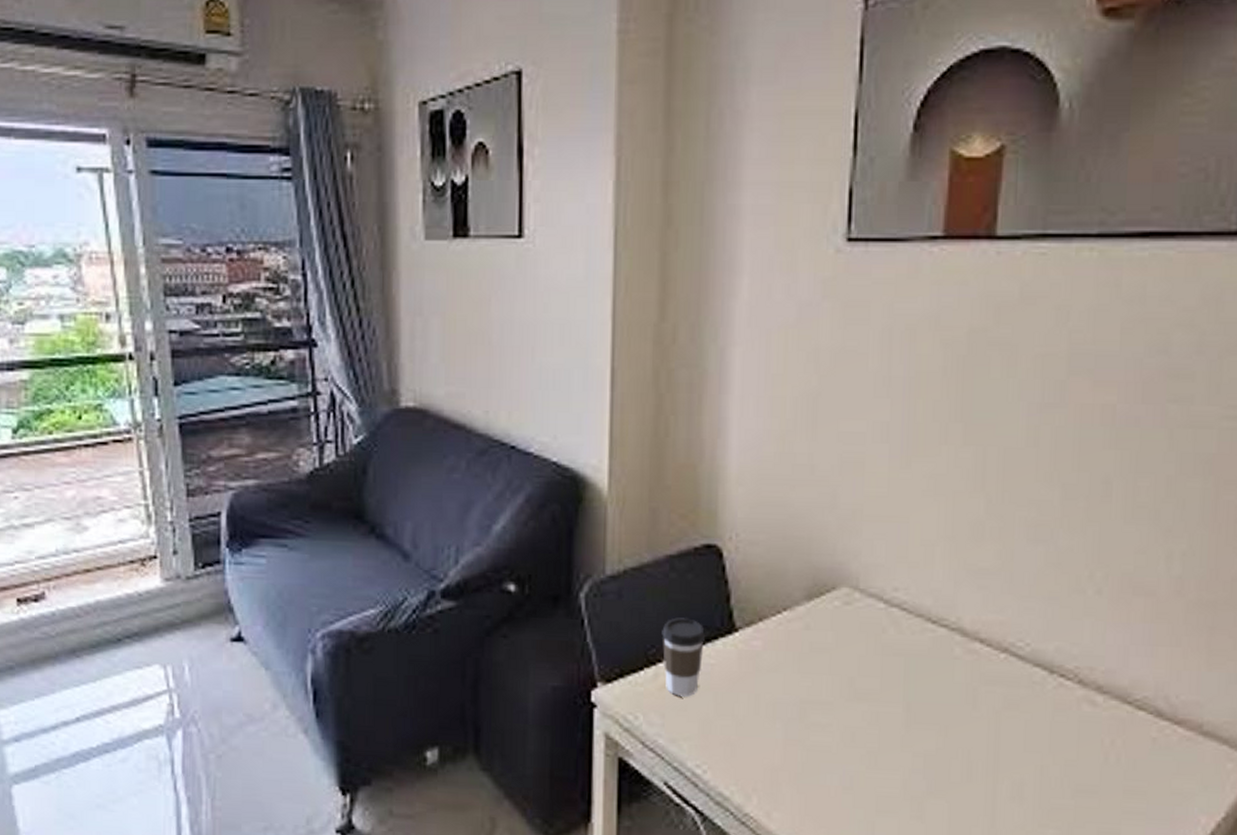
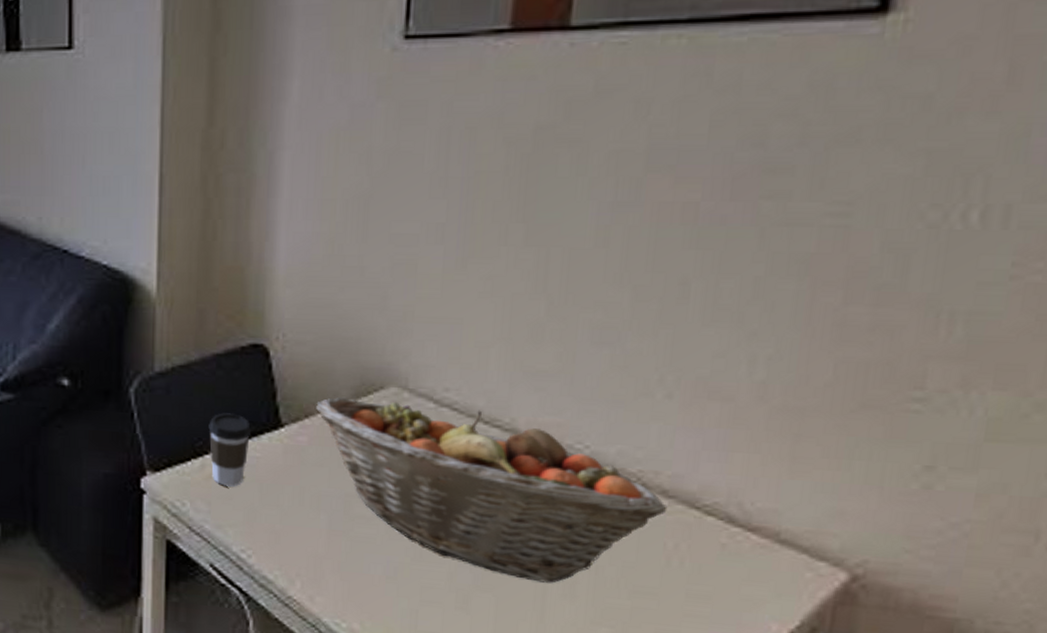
fruit basket: none [770,598,1103,786] -> present [316,396,668,583]

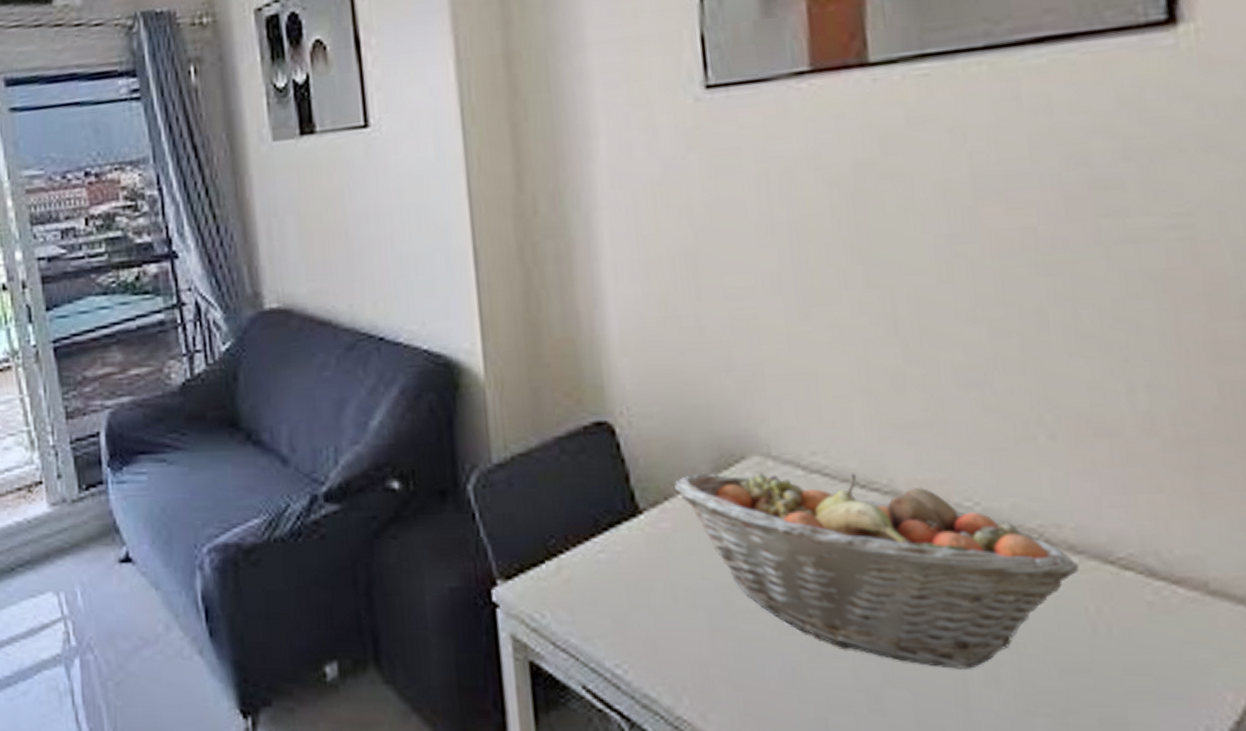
coffee cup: present [208,413,251,487] -> none [559,503,608,589]

